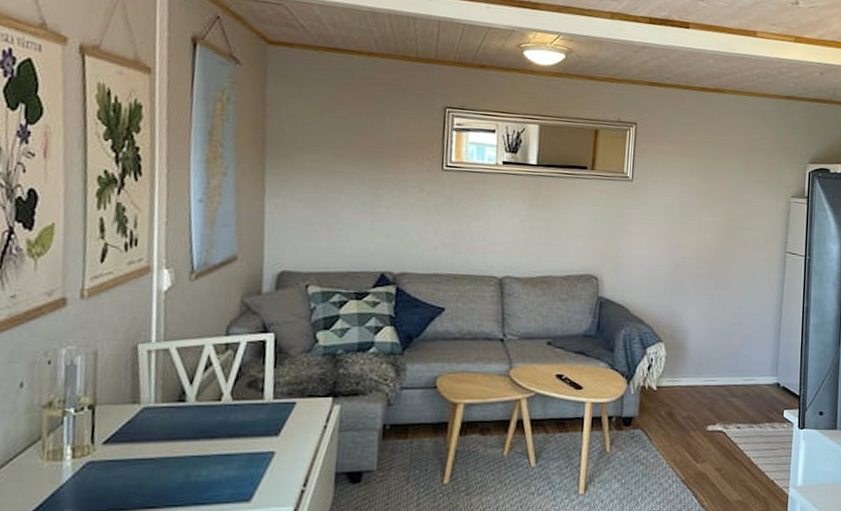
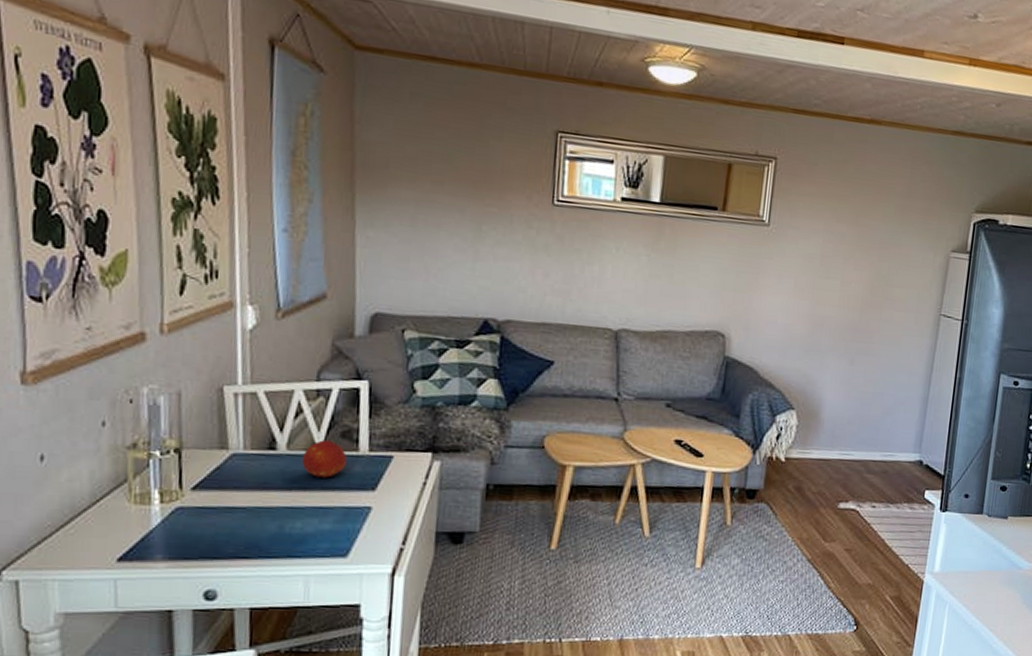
fruit: none [209,390,252,428] -> present [301,440,347,480]

